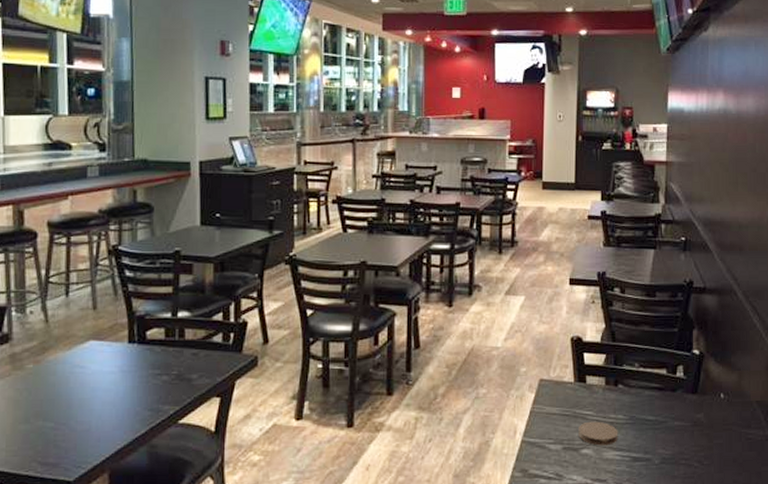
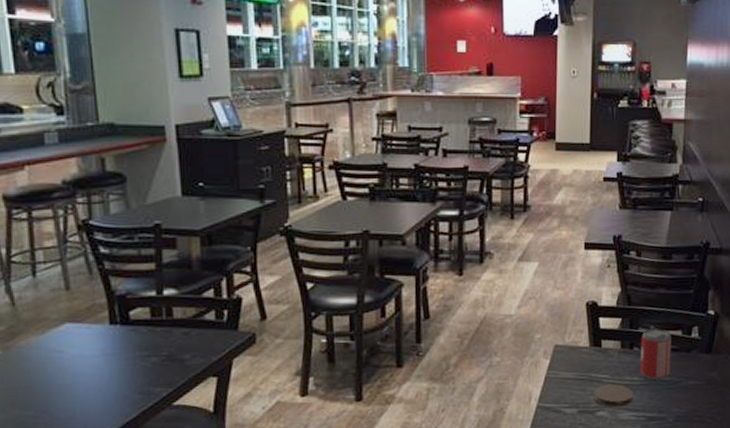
beer can: none [624,365,656,420] -> present [640,328,671,381]

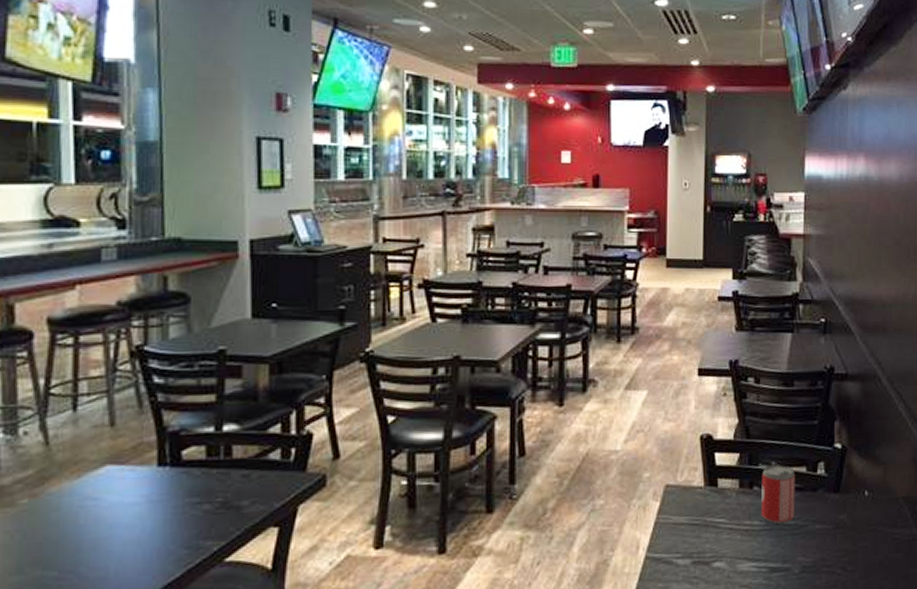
coaster: present [594,384,634,408] -> none [710,529,754,557]

